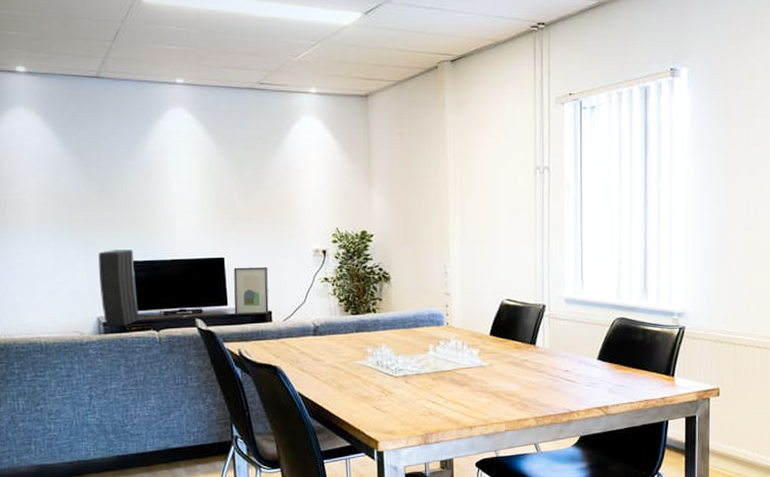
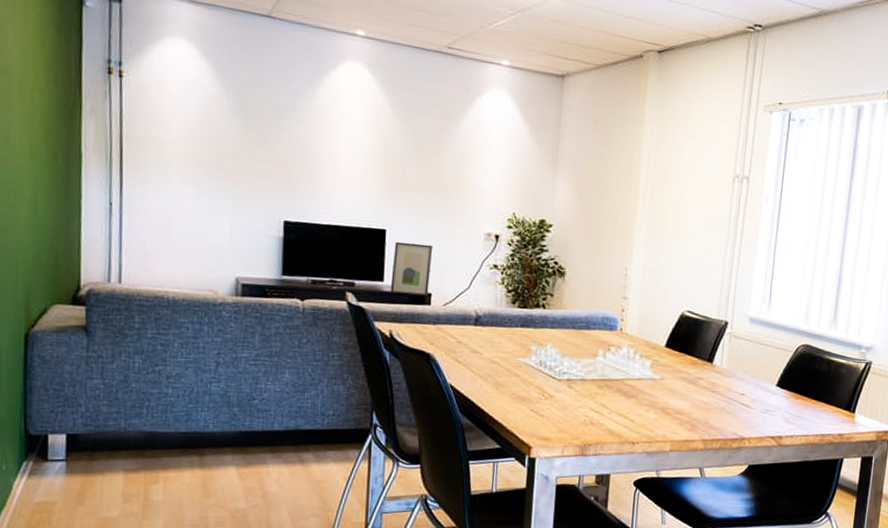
speaker: present [98,249,139,326] -> none [242,205,285,291]

